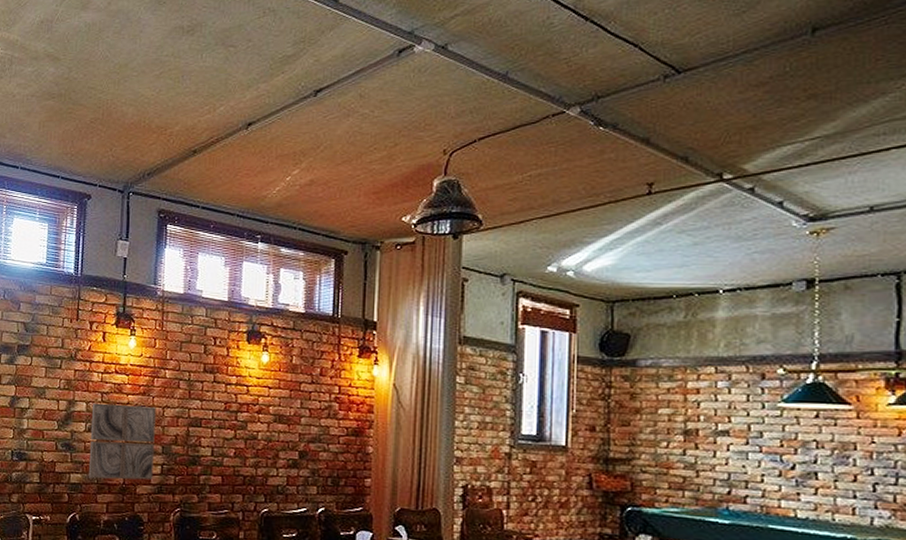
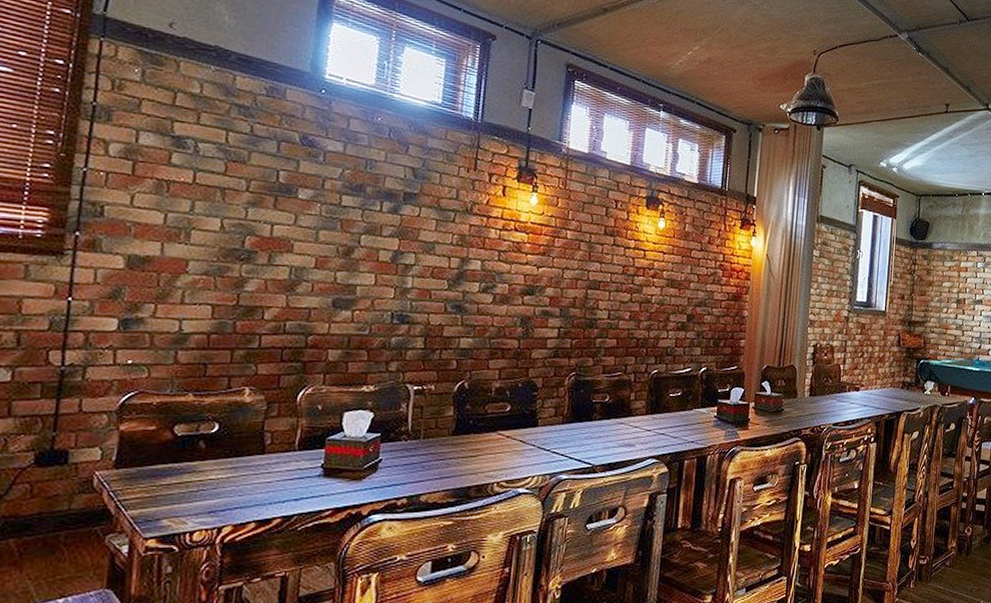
wall art: present [88,403,156,480] -> none [480,261,556,344]

